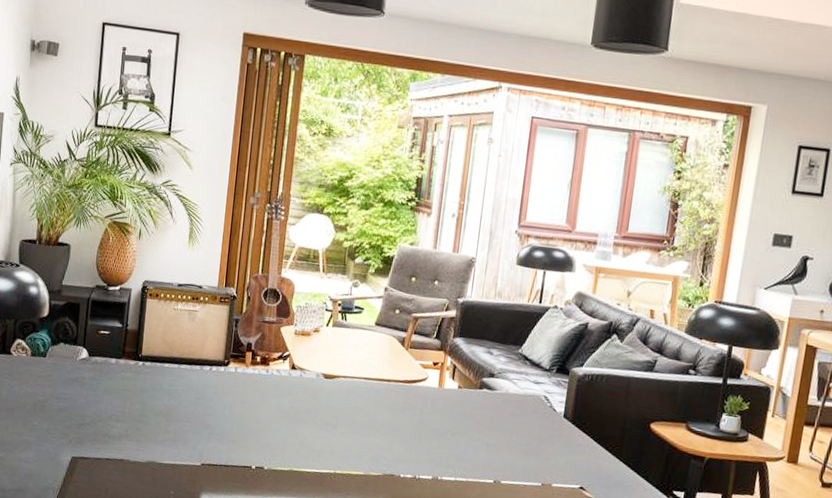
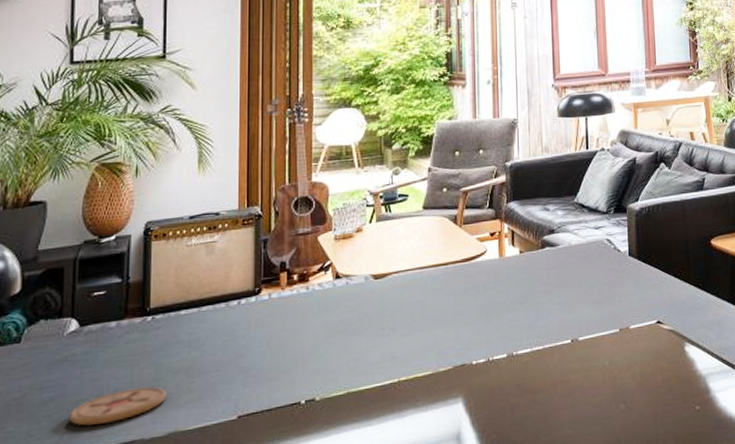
coaster: none [77,416,149,441] -> present [69,386,166,426]

